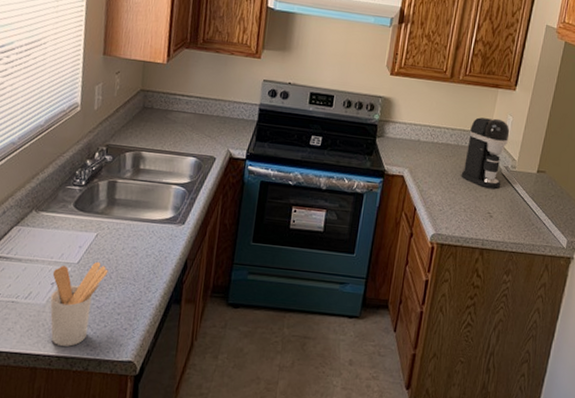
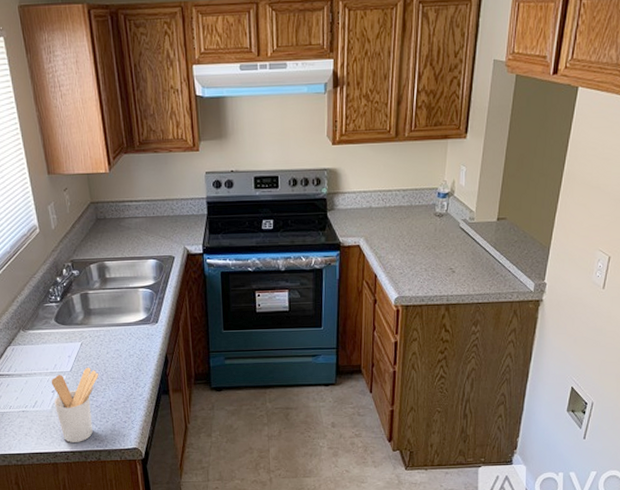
coffee maker: present [461,117,510,189] -> none [418,171,464,244]

